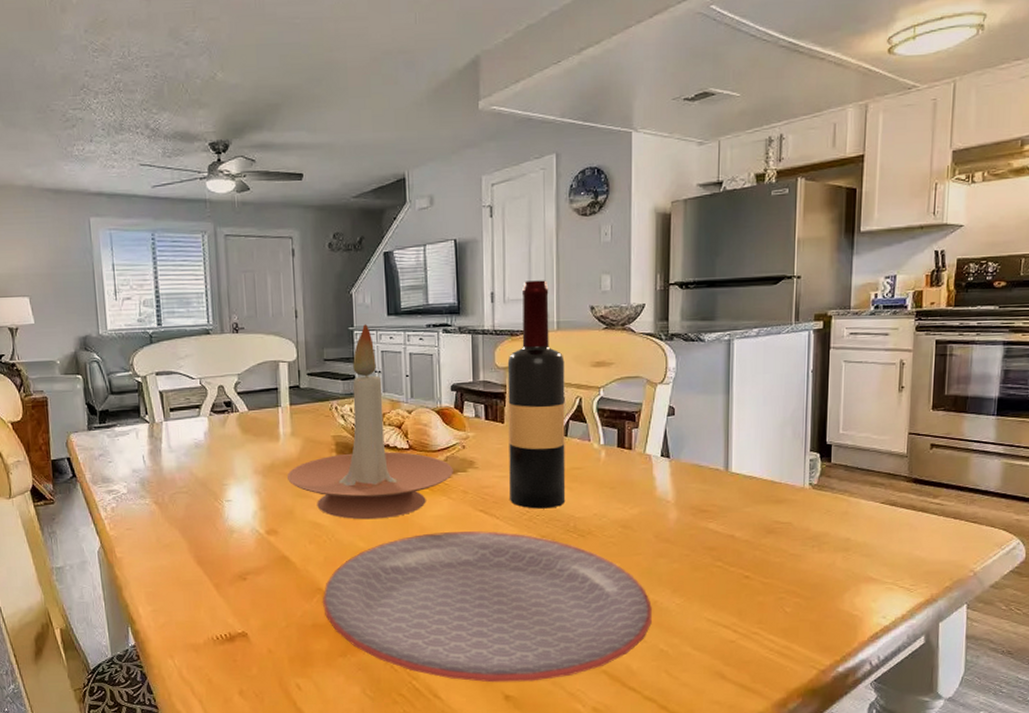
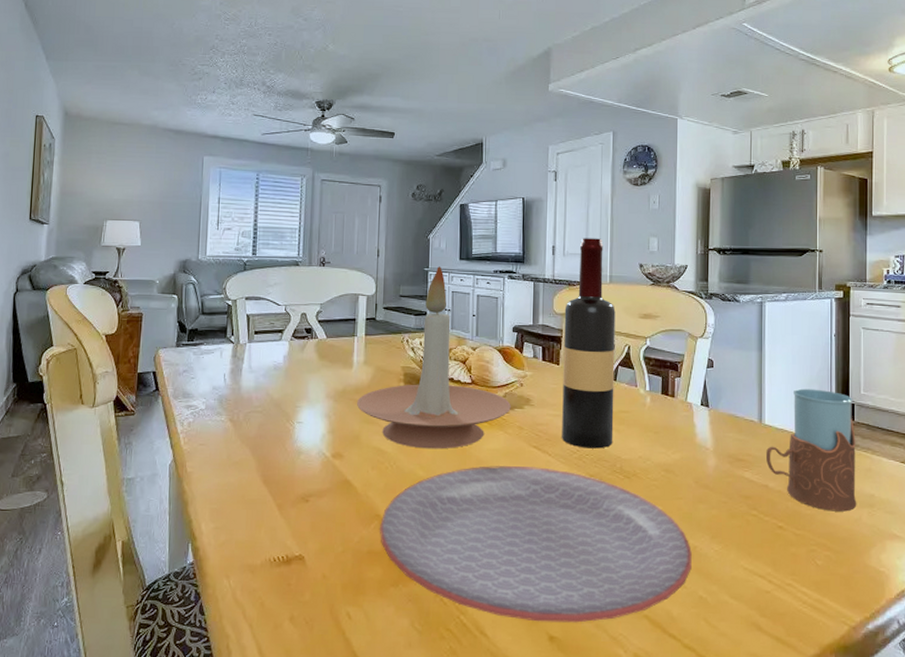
drinking glass: none [733,431,832,558] -> present [766,388,857,512]

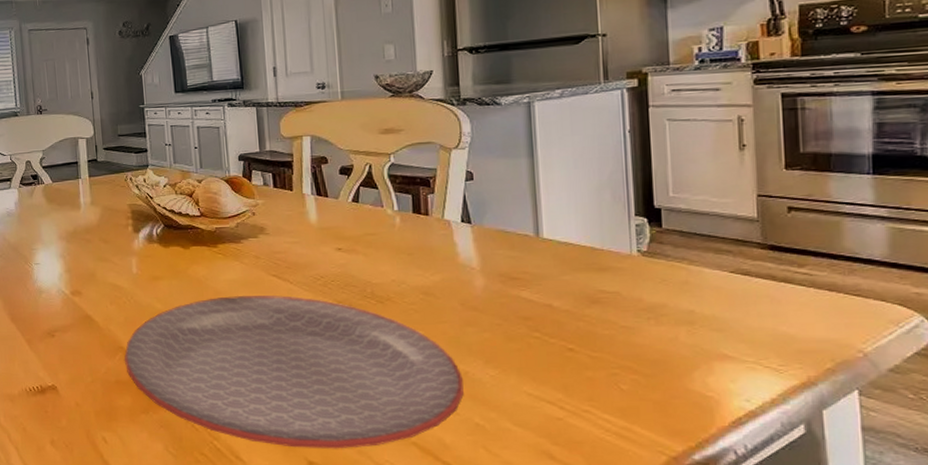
candle holder: present [357,266,511,449] -> none [89,102,245,283]
wine bottle: present [562,238,616,449] -> none [293,53,361,274]
drinking glass: present [766,388,857,512] -> none [547,194,671,331]

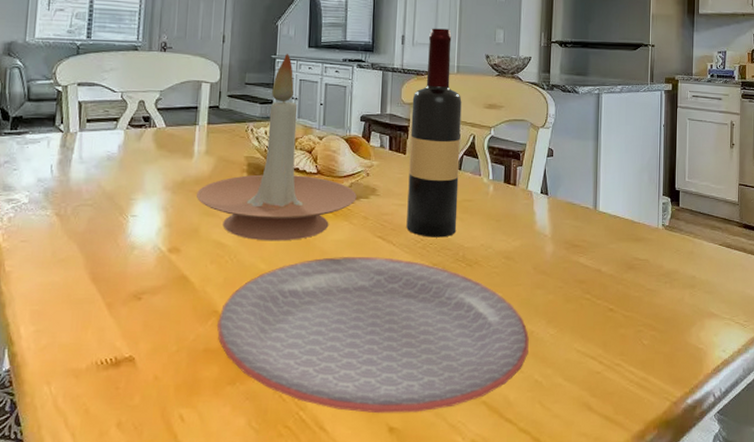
candle holder: none [89,102,245,283] -> present [197,54,357,241]
wine bottle: none [293,53,361,274] -> present [406,28,462,238]

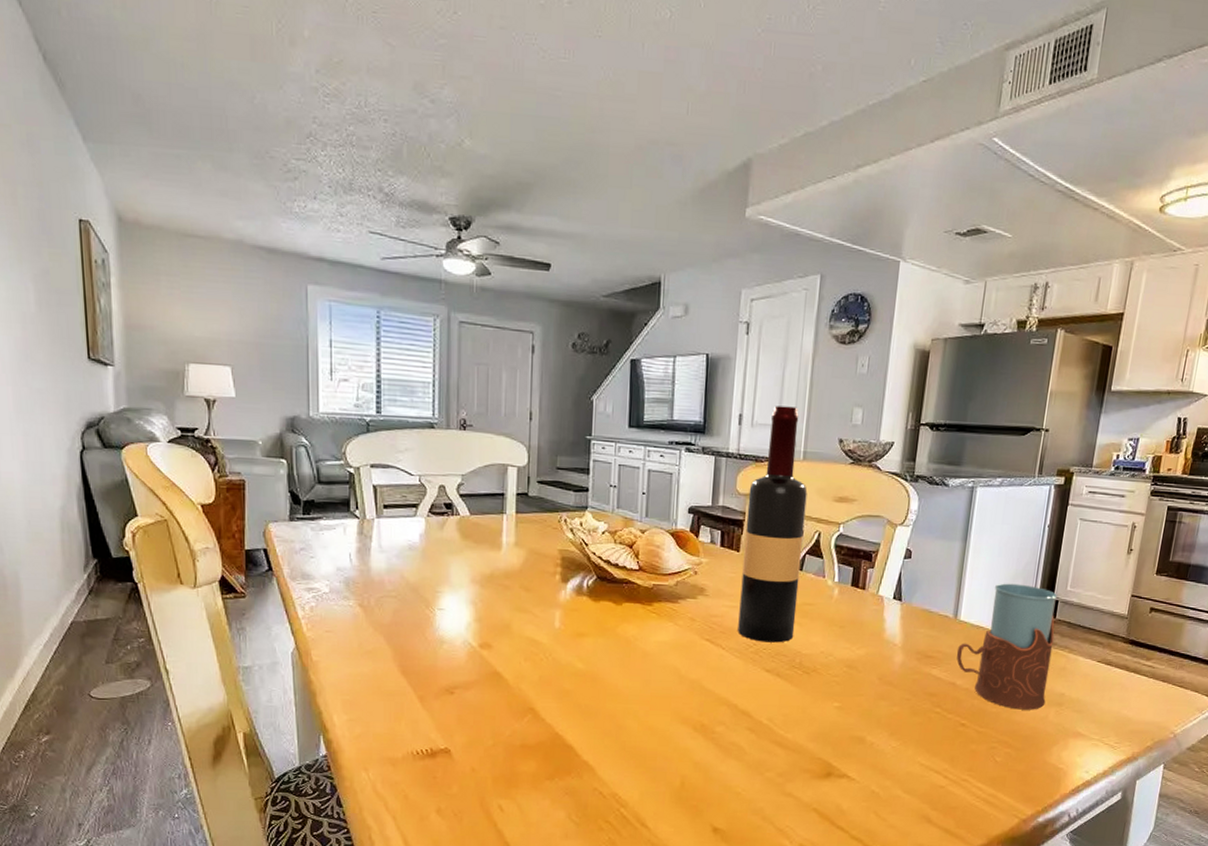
candle holder: present [197,54,357,241] -> none [507,434,683,641]
plate: present [217,257,529,414] -> none [534,659,868,815]
drinking glass: none [600,176,680,293] -> present [957,583,1058,710]

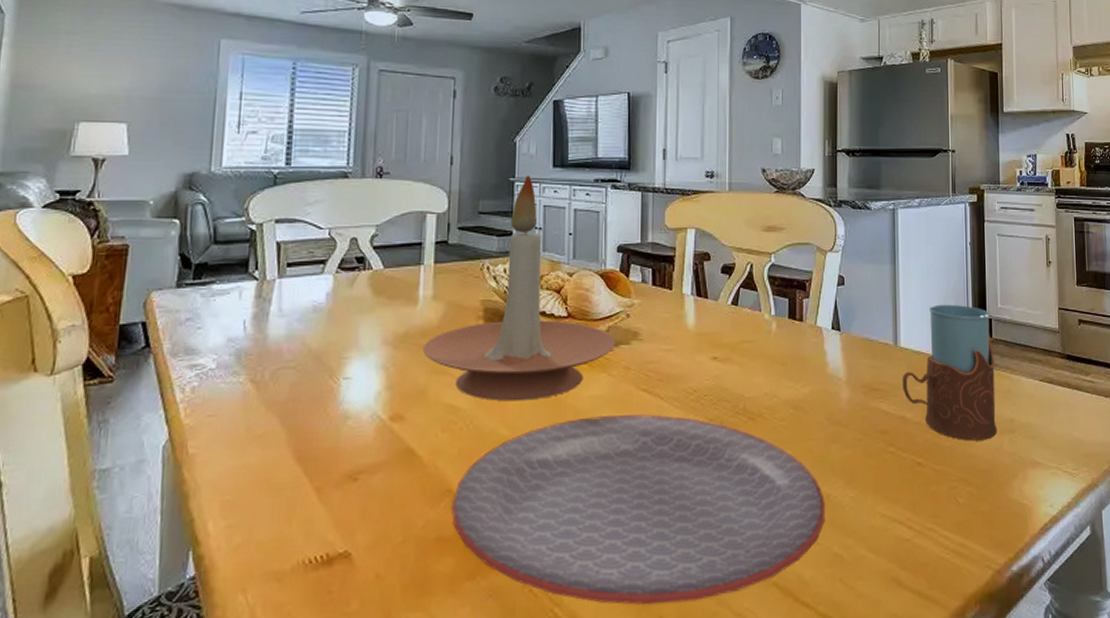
candle holder: none [507,434,683,641] -> present [423,175,615,402]
plate: none [534,659,868,815] -> present [452,414,825,605]
wine bottle: present [737,406,808,643] -> none [676,139,736,388]

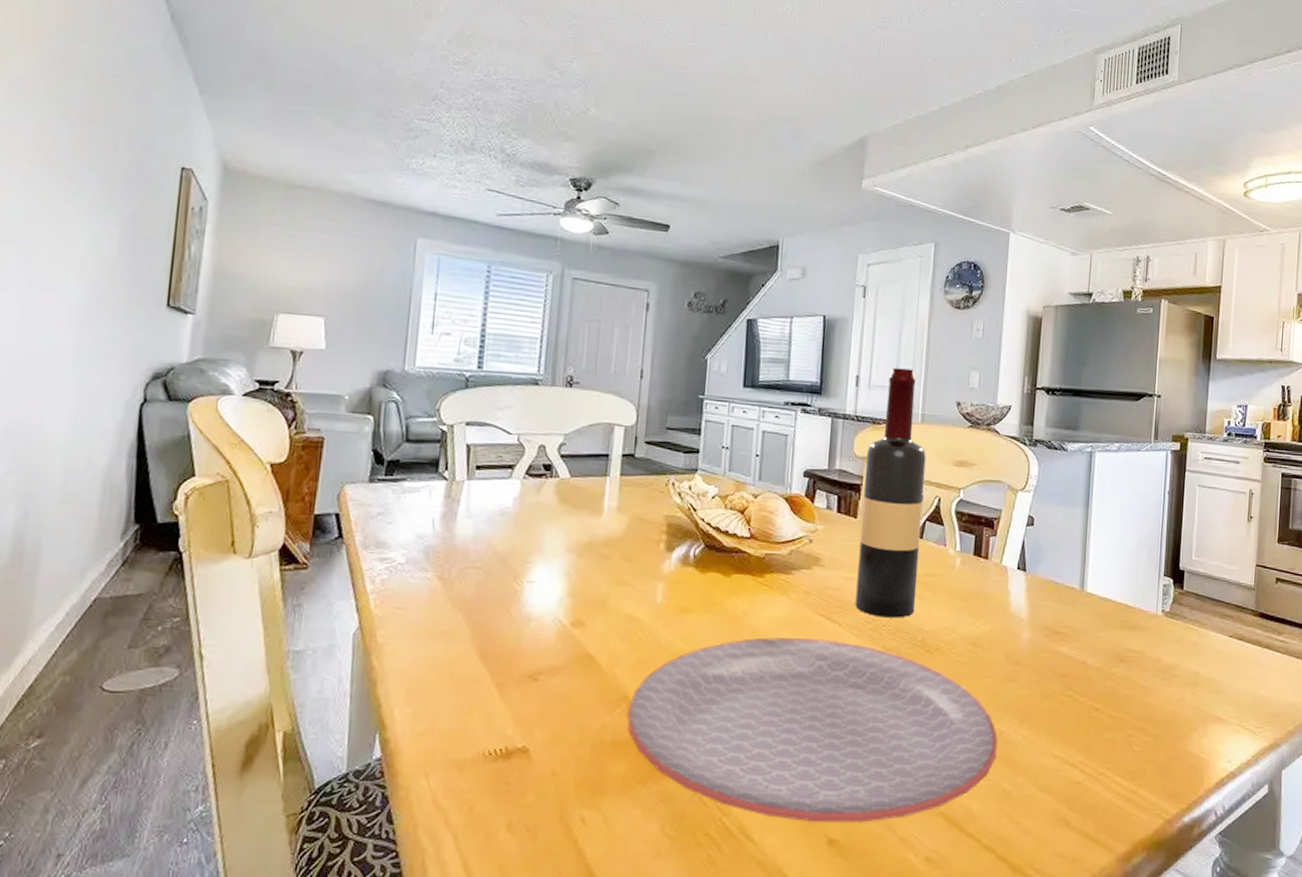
candle holder: present [423,175,615,402] -> none [606,394,797,617]
wine bottle: none [676,139,736,388] -> present [855,368,926,618]
drinking glass: present [903,304,998,441] -> none [1086,552,1184,692]

